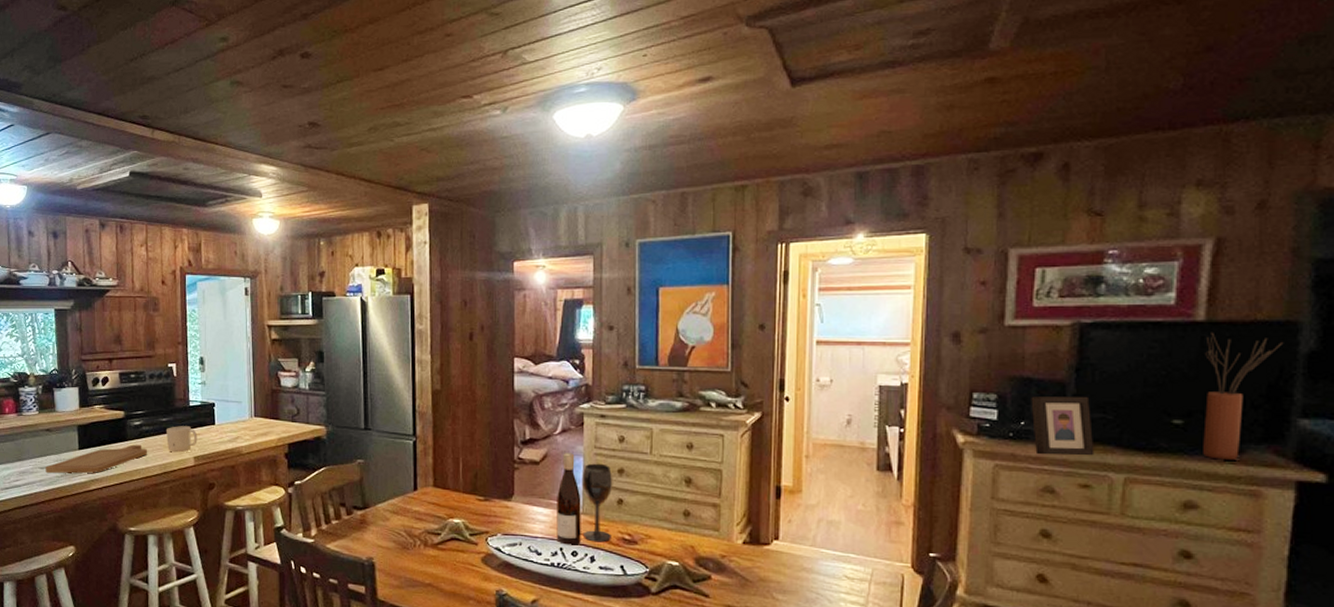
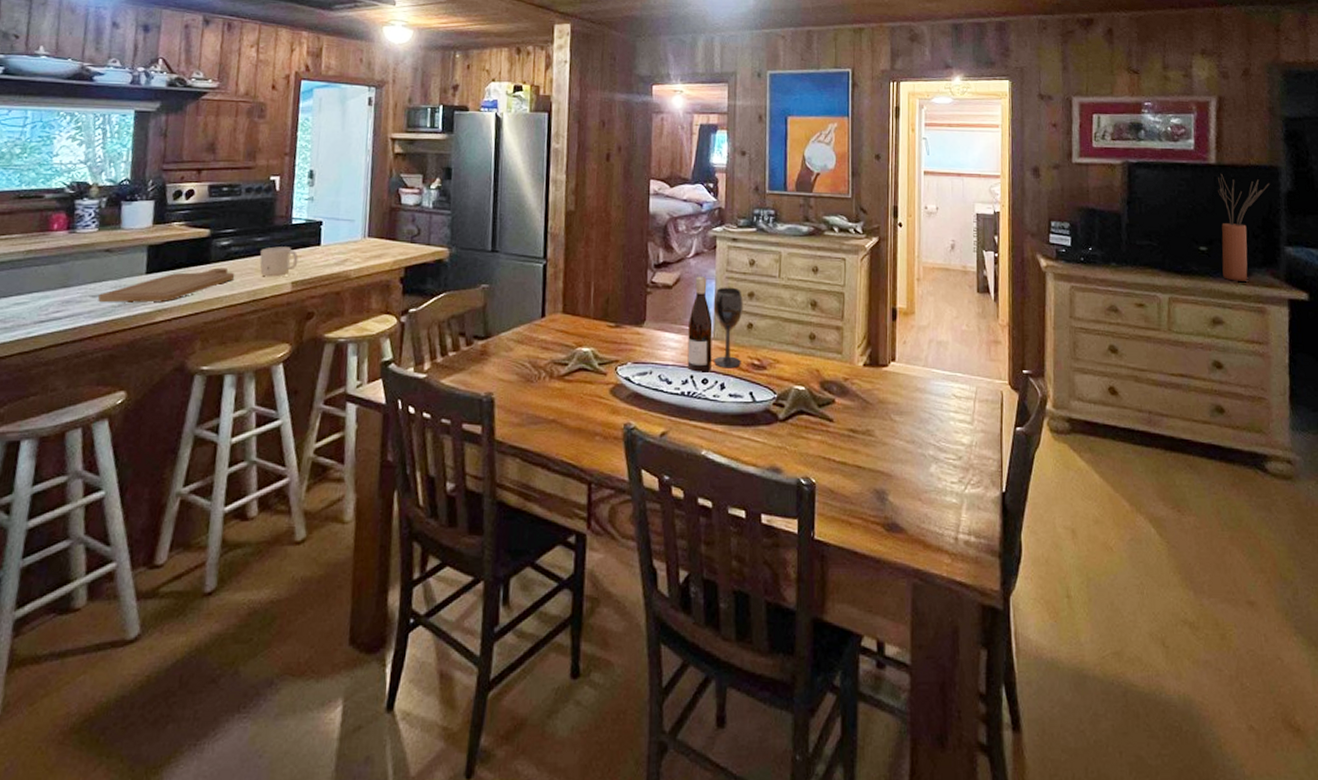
picture frame: present [1031,396,1095,456] -> none [1095,225,1146,279]

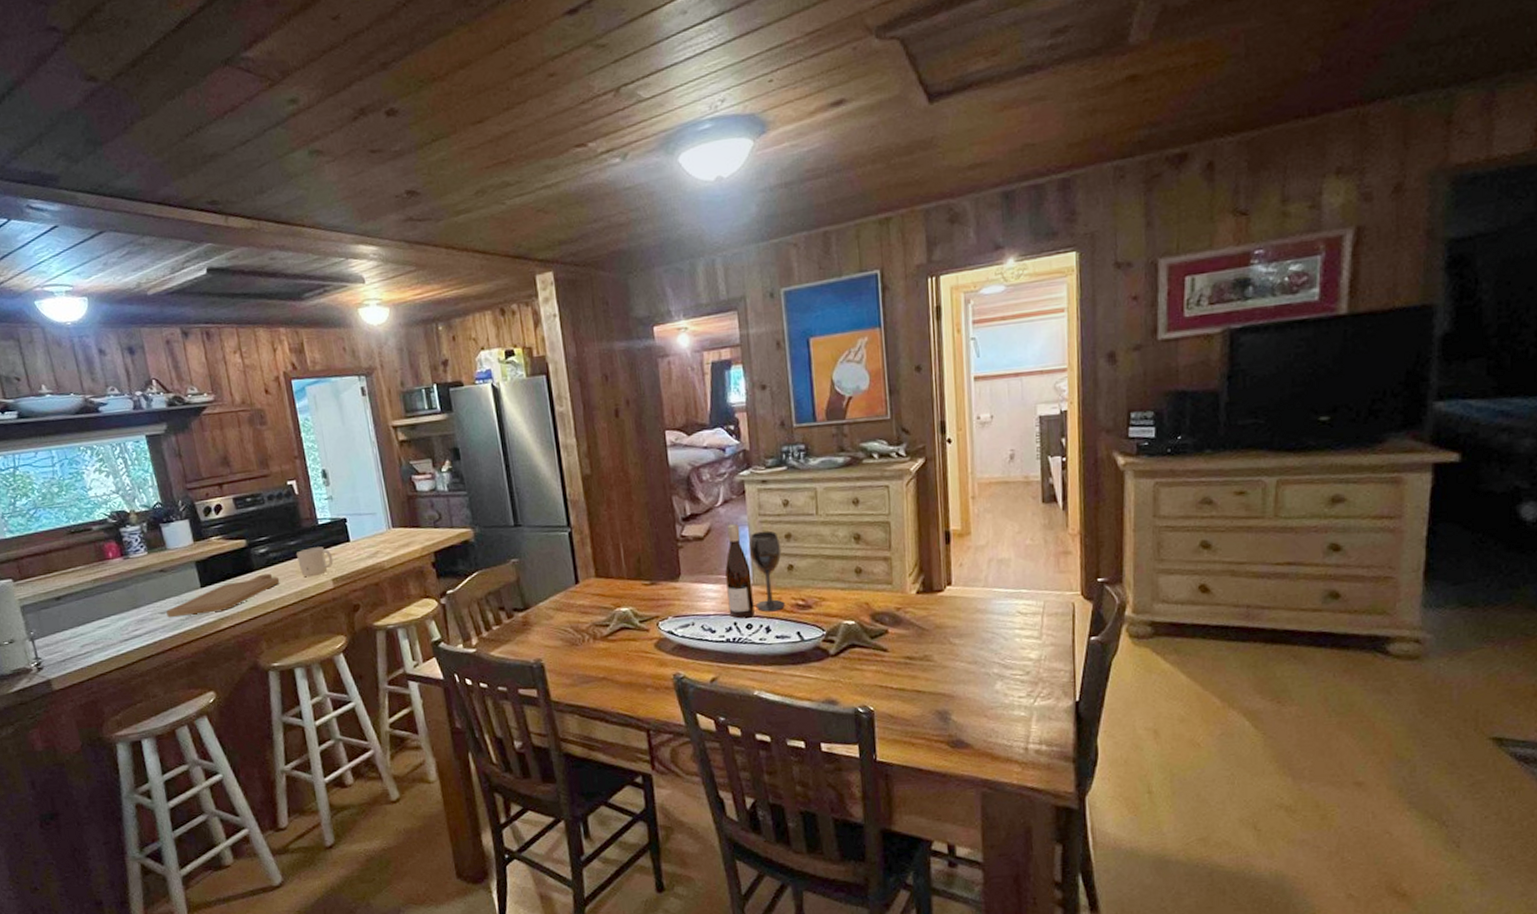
vase: present [1217,173,1270,281] -> none [1347,324,1421,452]

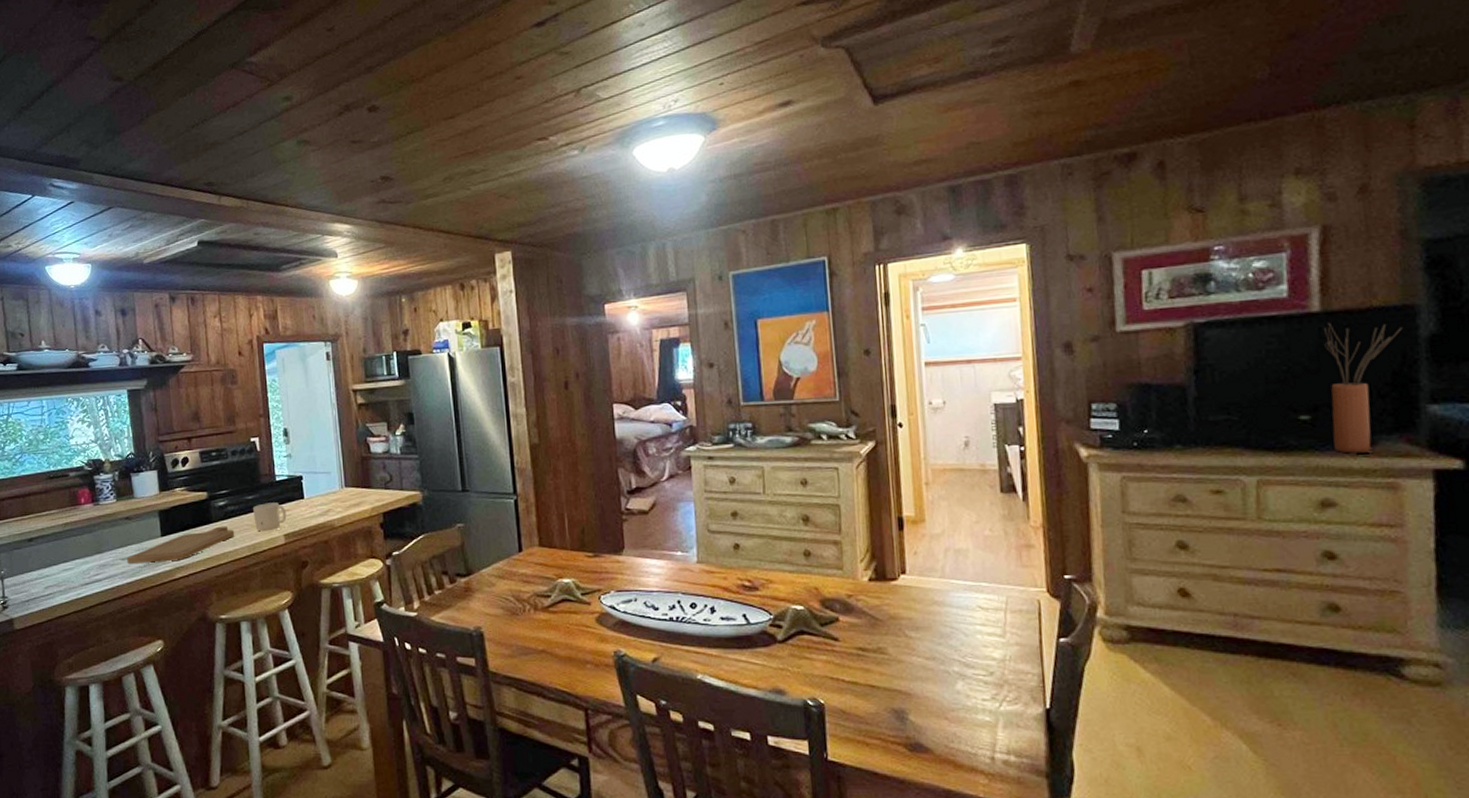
bottle: present [725,524,755,619] -> none [669,499,699,597]
wine glass: present [748,530,785,612] -> none [694,507,731,592]
vase: none [1347,324,1421,452] -> present [1323,322,1404,454]

